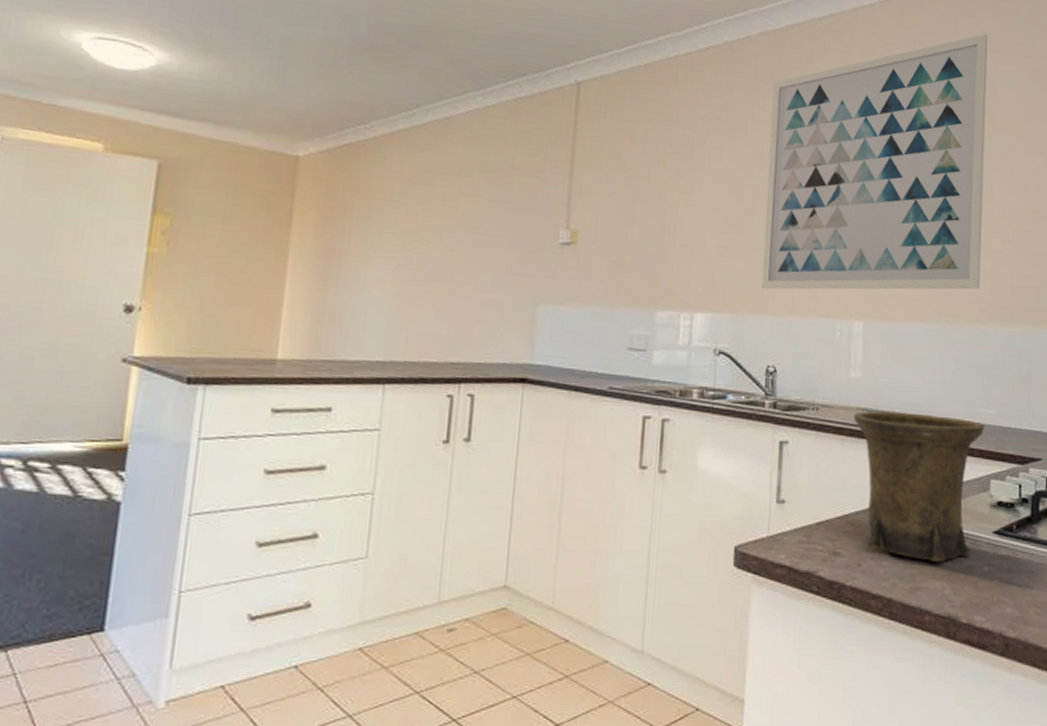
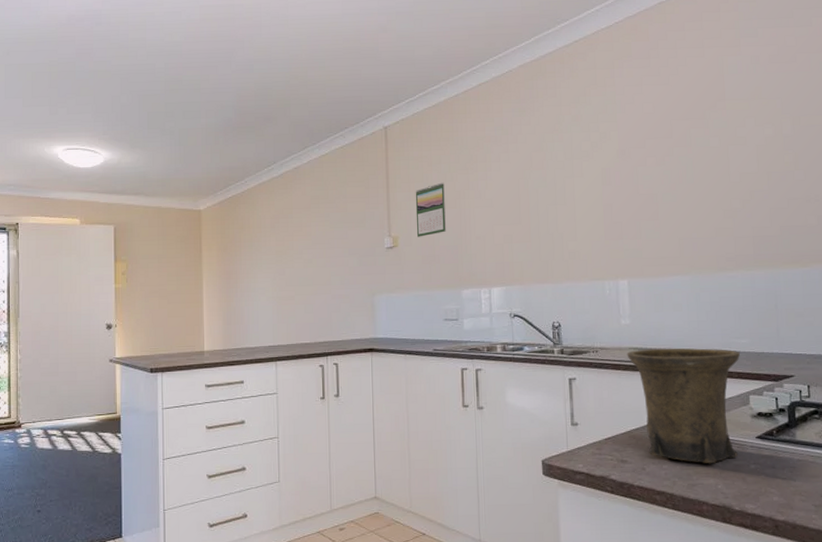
calendar: none [604,166,648,235] -> present [415,182,446,237]
wall art: present [761,33,988,290] -> none [534,33,725,264]

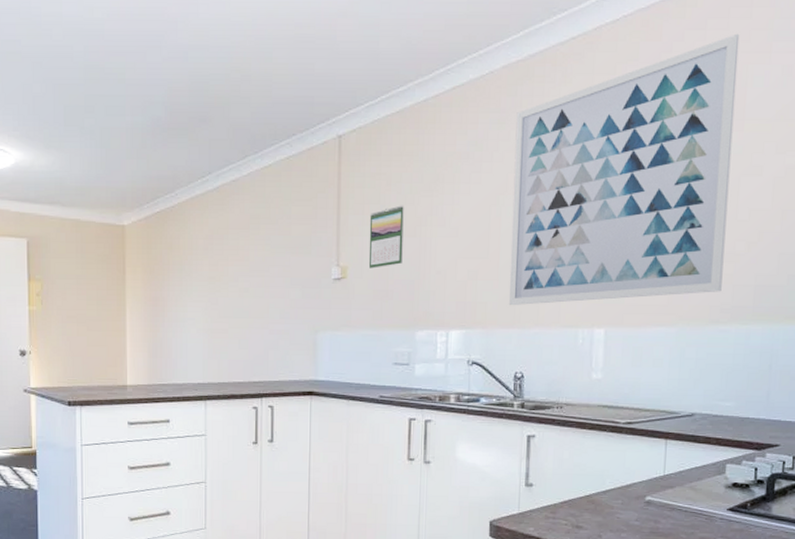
wall art: none [534,33,725,264] -> present [508,33,740,306]
mug: present [627,348,741,463] -> none [594,407,723,534]

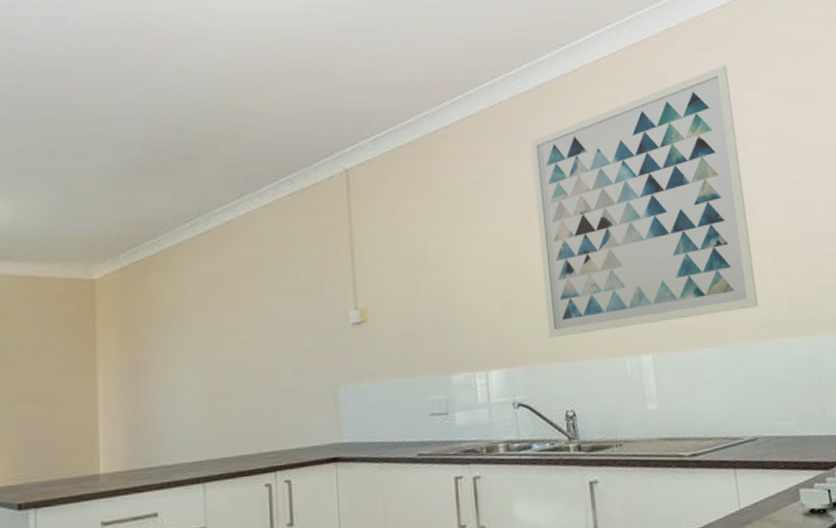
calendar: present [368,205,404,269] -> none [387,239,428,309]

